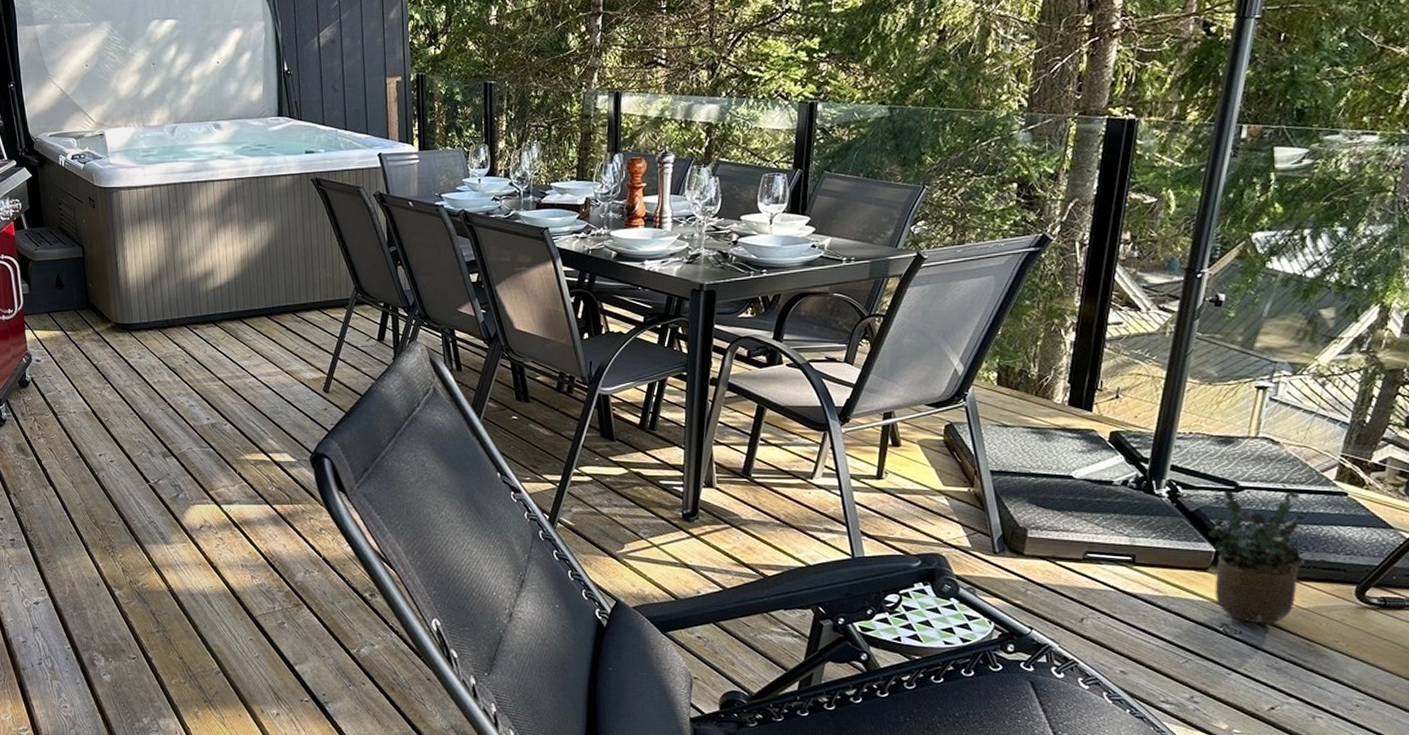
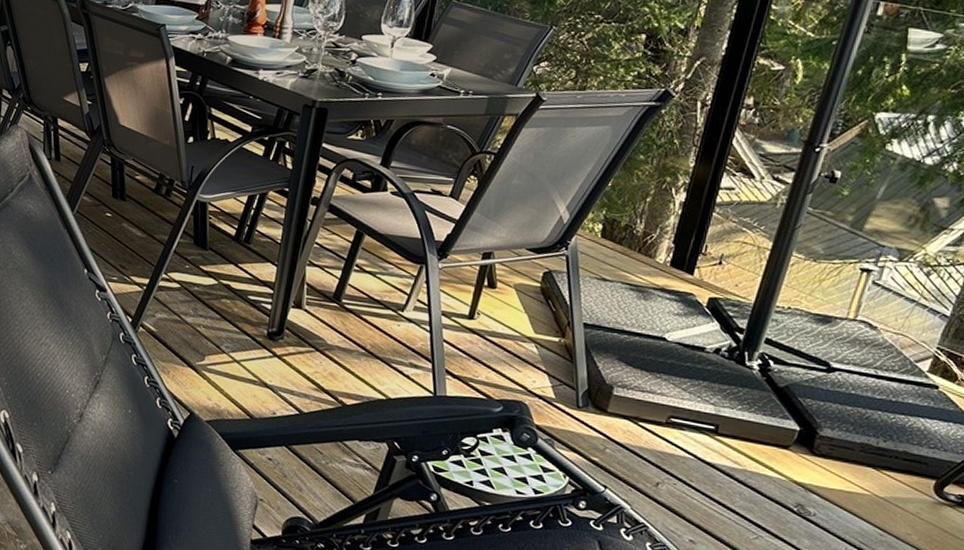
potted plant: present [1208,489,1306,626] -> none [793,368,894,511]

